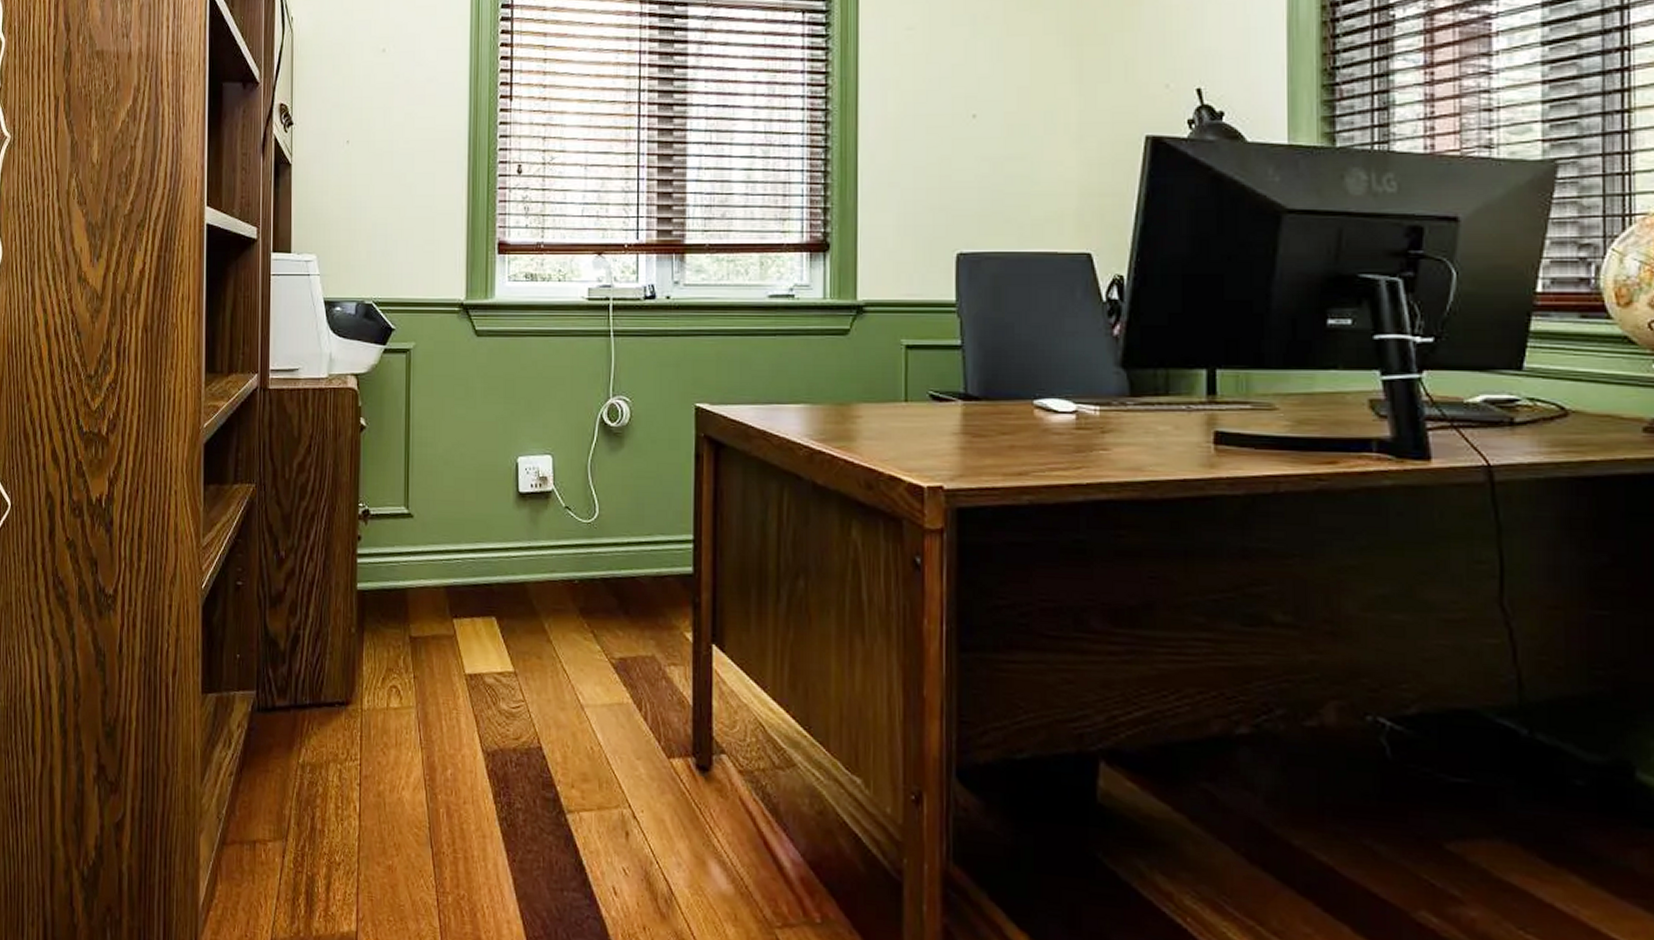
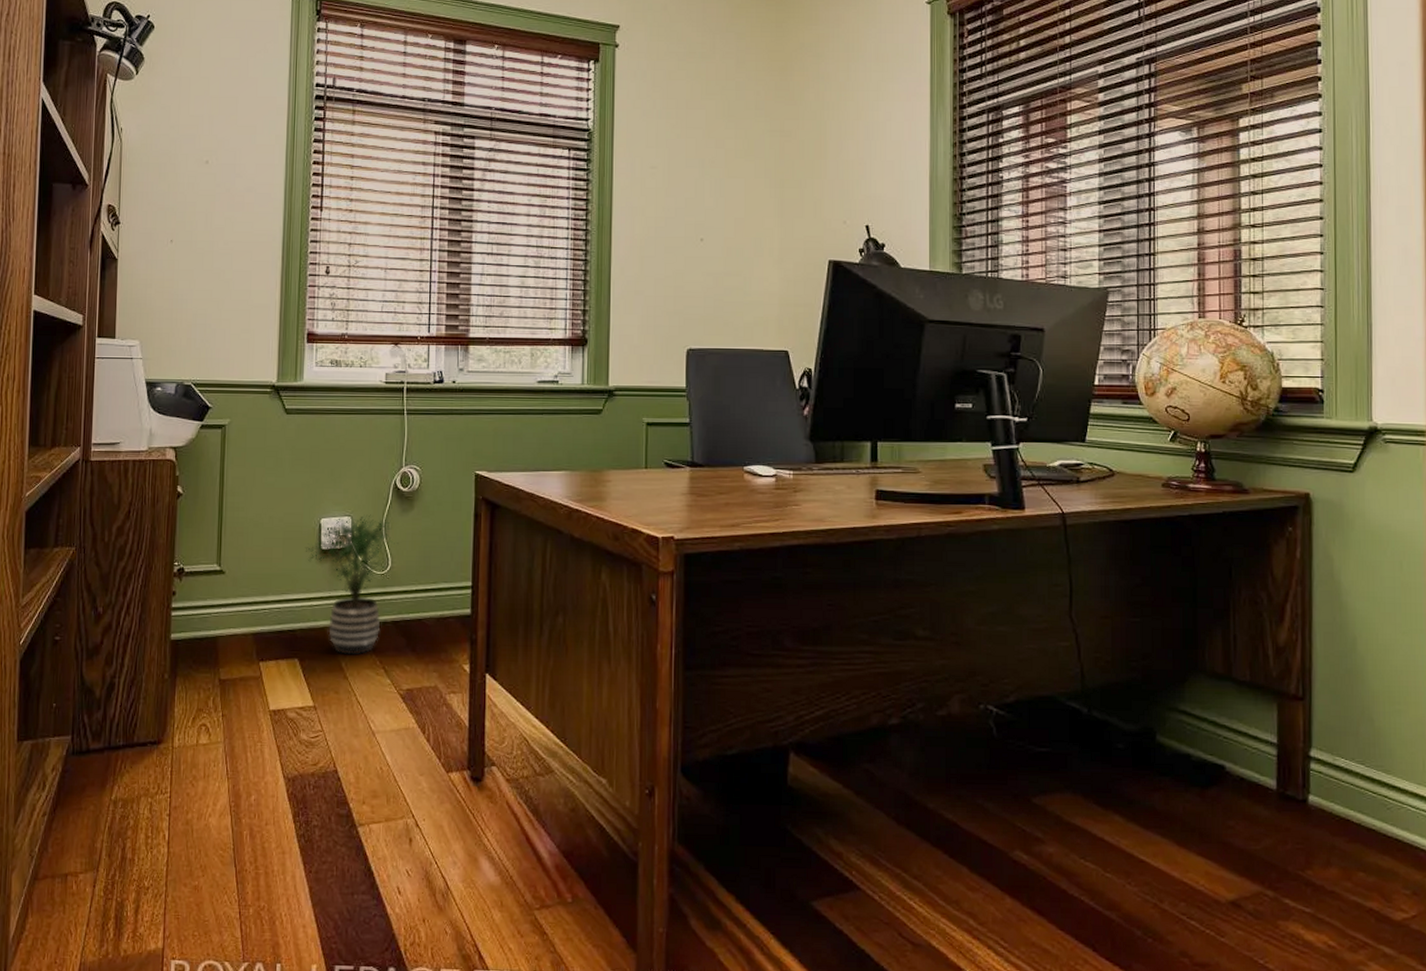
potted plant: none [500,453,607,616] -> present [305,514,399,655]

